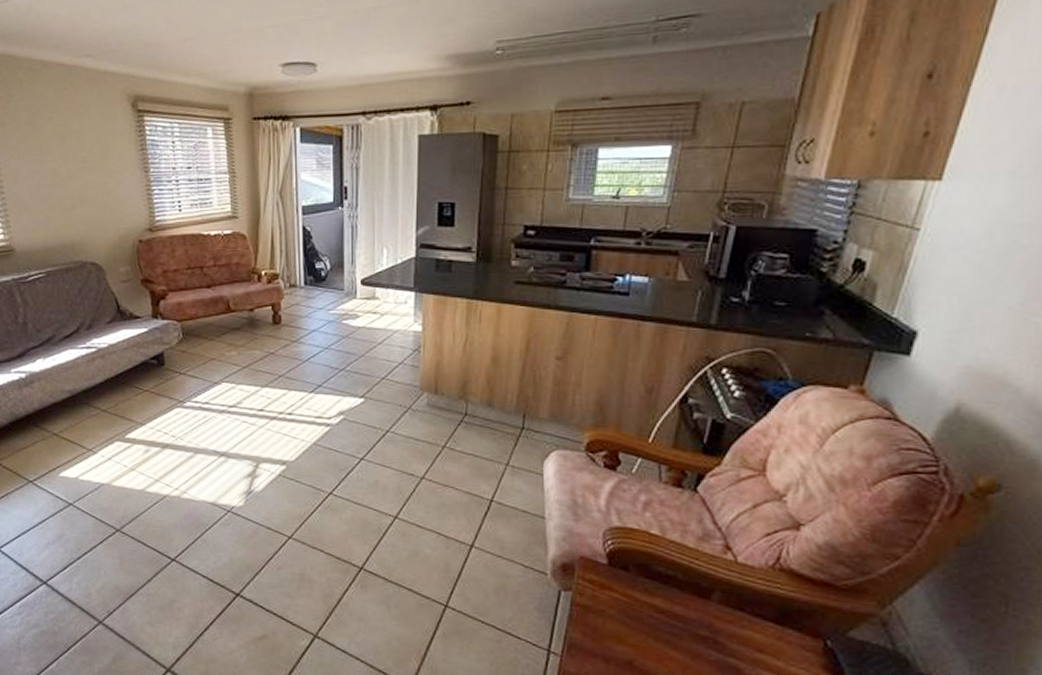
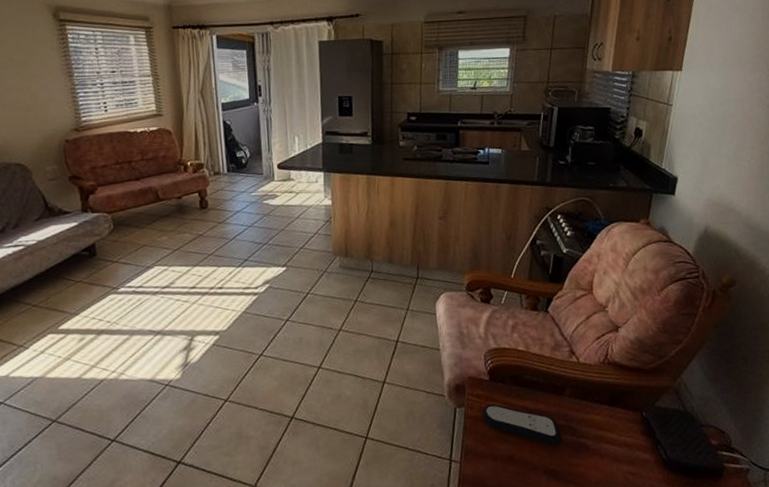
remote control: none [596,593,701,659] -> present [483,404,561,445]

